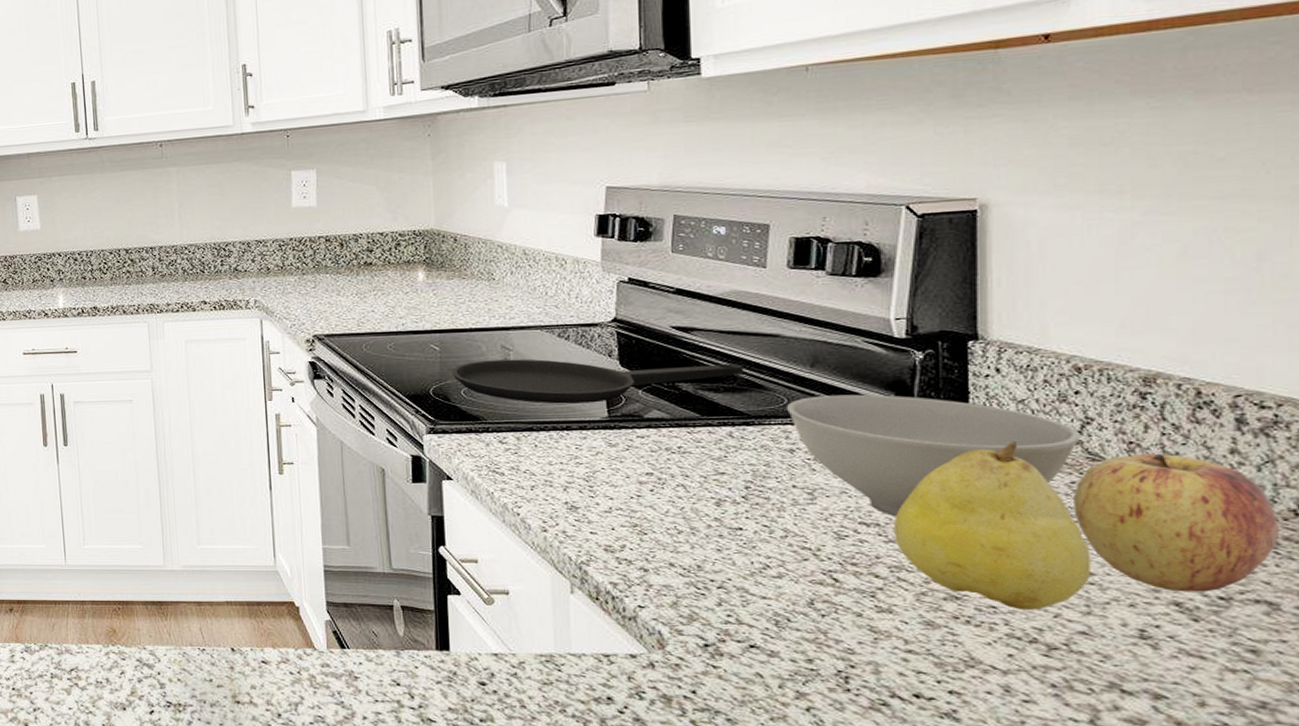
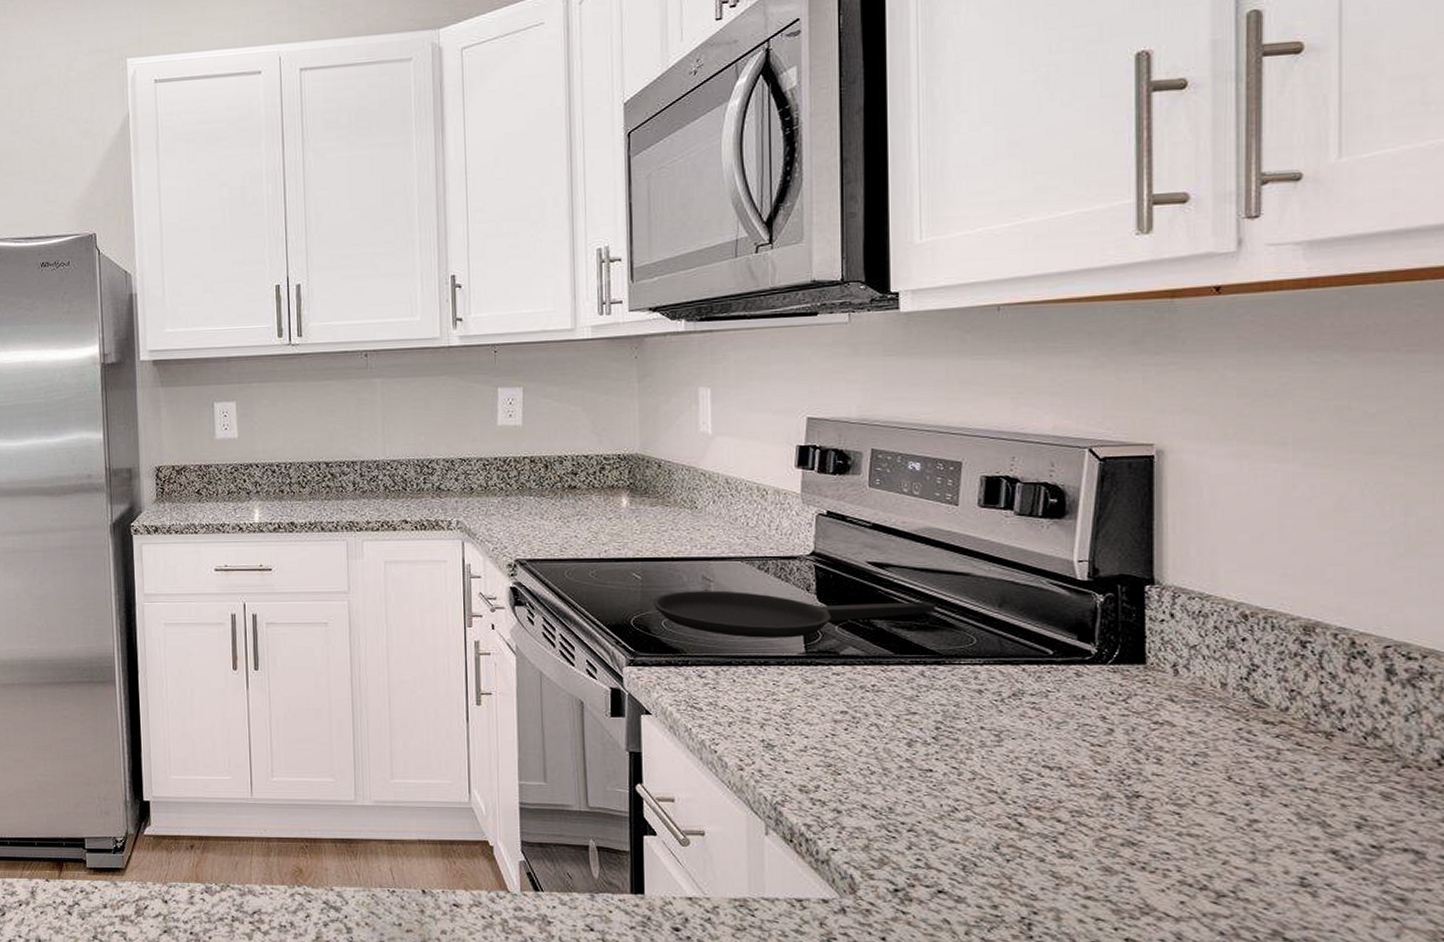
bowl: present [786,394,1081,517] -> none [975,636,1248,761]
fruit: present [894,440,1091,610] -> none [1076,685,1256,857]
apple: present [1072,453,1279,592] -> none [1239,701,1424,841]

